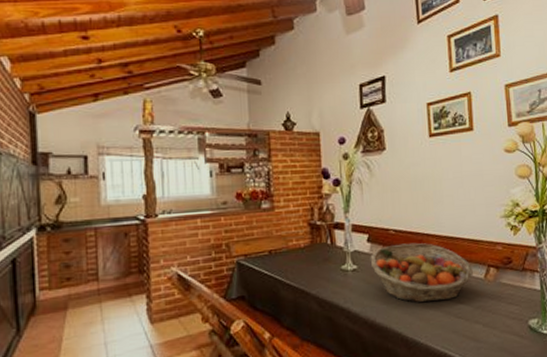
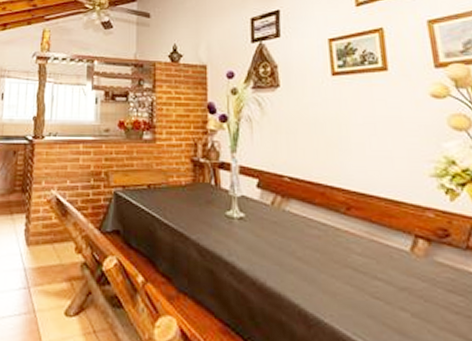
fruit basket: present [370,242,474,303] -> none [260,194,396,273]

